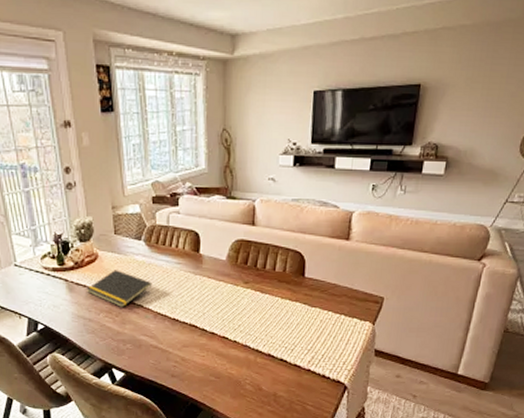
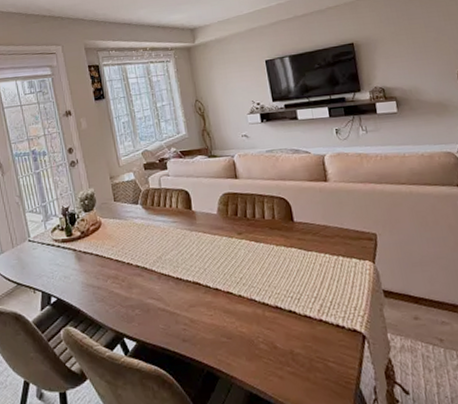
notepad: present [86,270,153,307] -> none [93,234,153,271]

